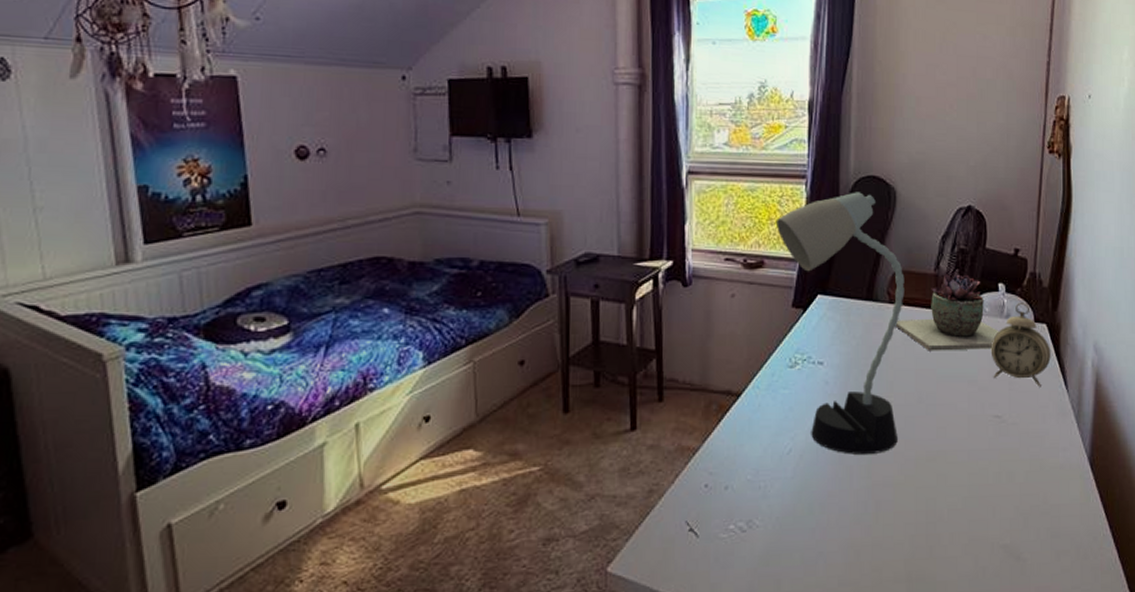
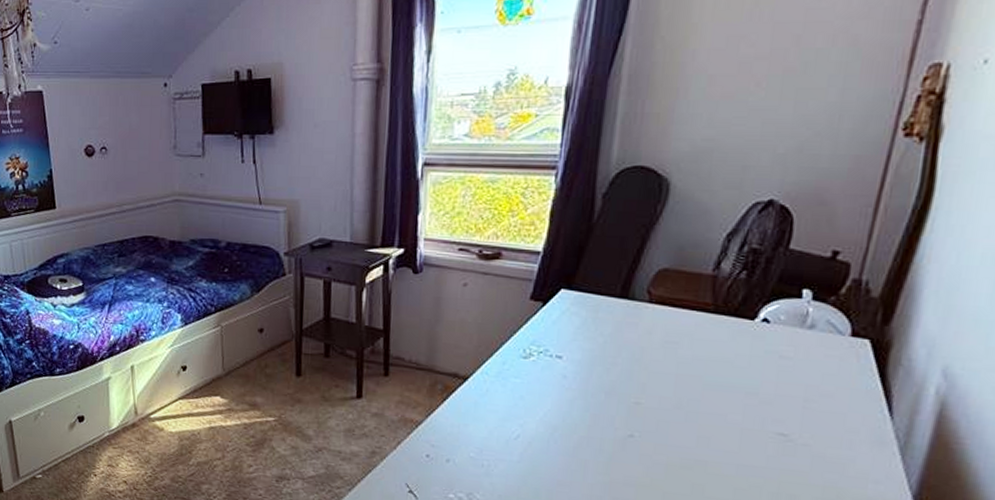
desk lamp: present [775,192,905,456] -> none [517,183,672,453]
succulent plant: present [895,274,999,351] -> none [654,275,797,362]
alarm clock: present [990,303,1051,387] -> none [781,313,873,410]

